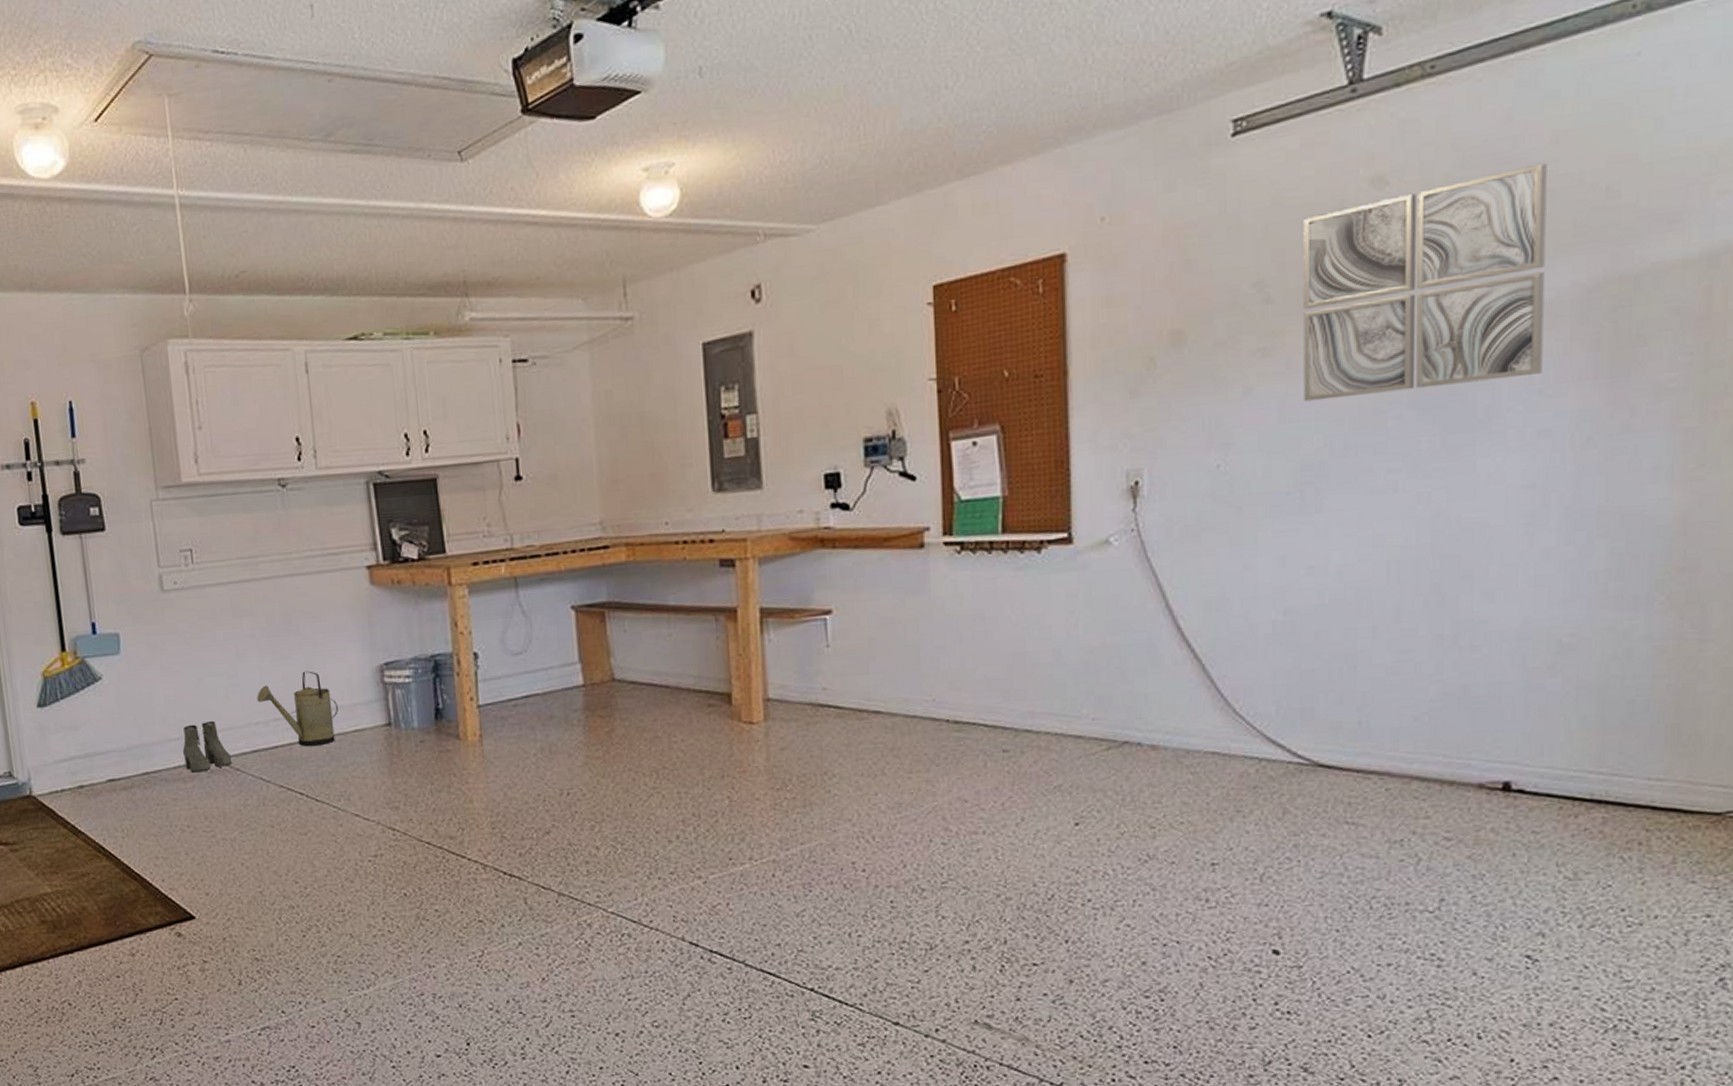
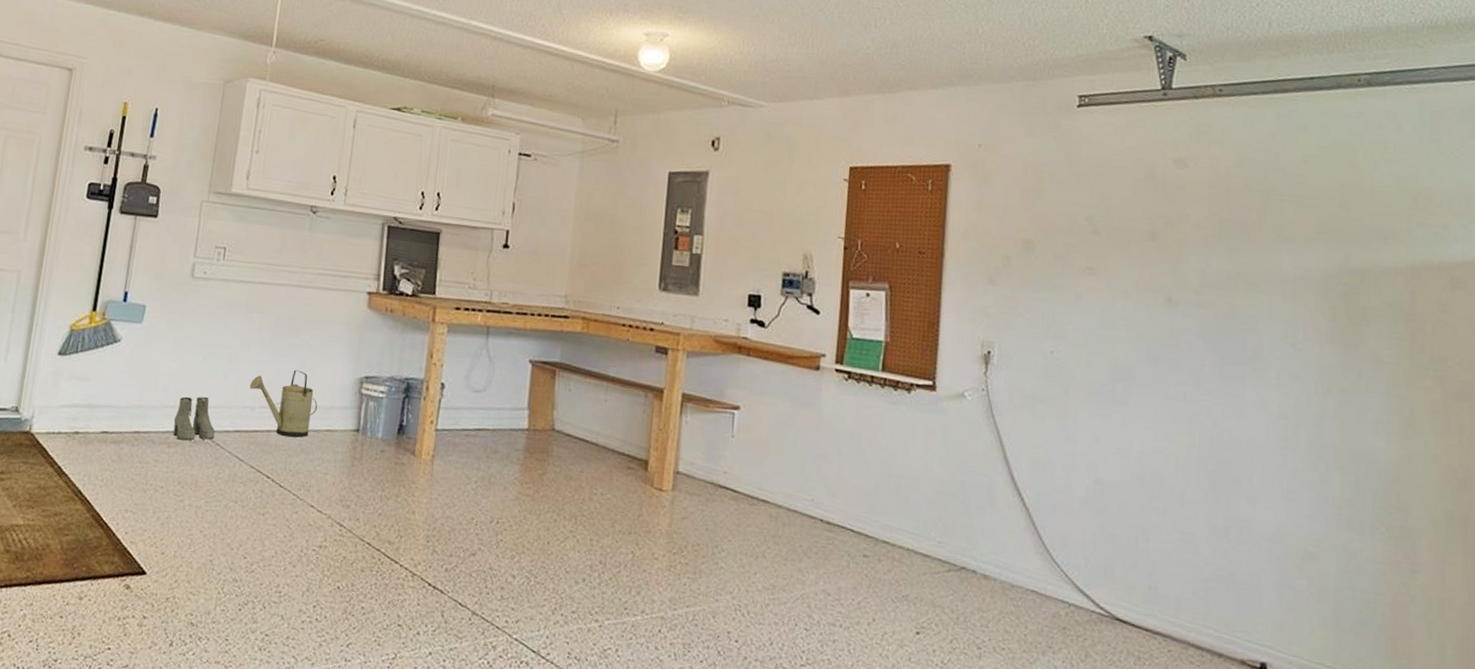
wall art: present [1304,162,1547,402] -> none [1119,174,1299,331]

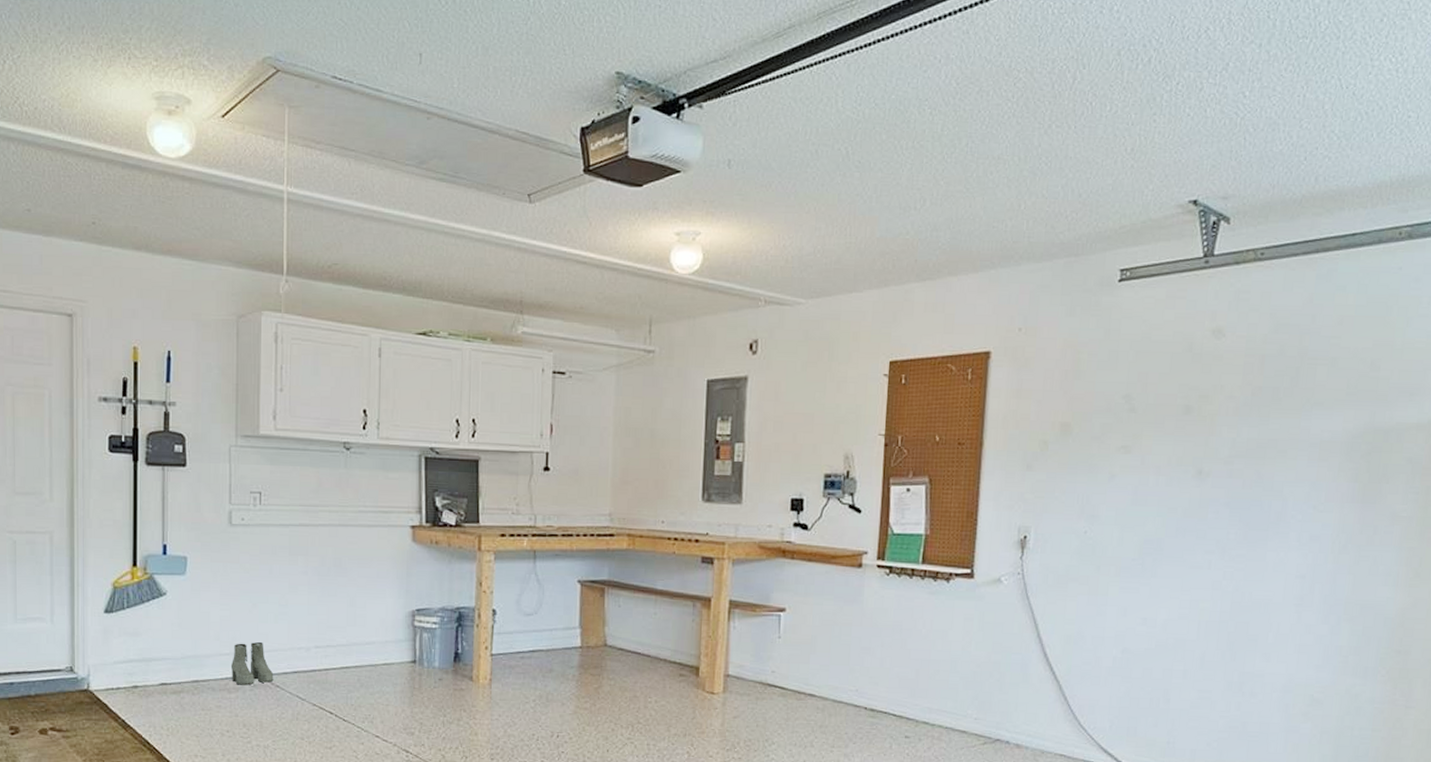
watering can: present [249,369,317,438] -> none [302,608,372,673]

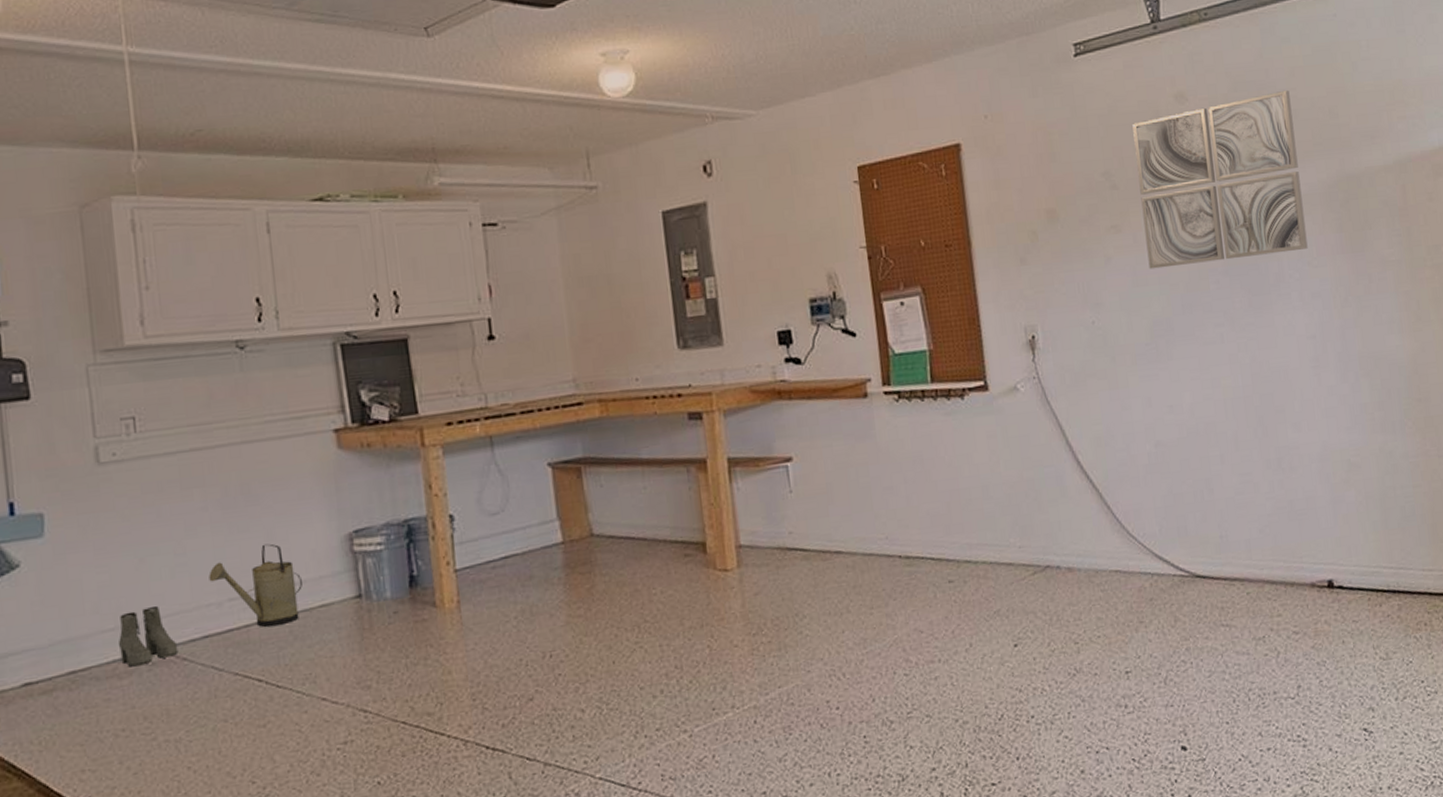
watering can: none [302,608,372,673] -> present [209,543,302,627]
wall art: none [1151,337,1333,494] -> present [1132,89,1308,270]

